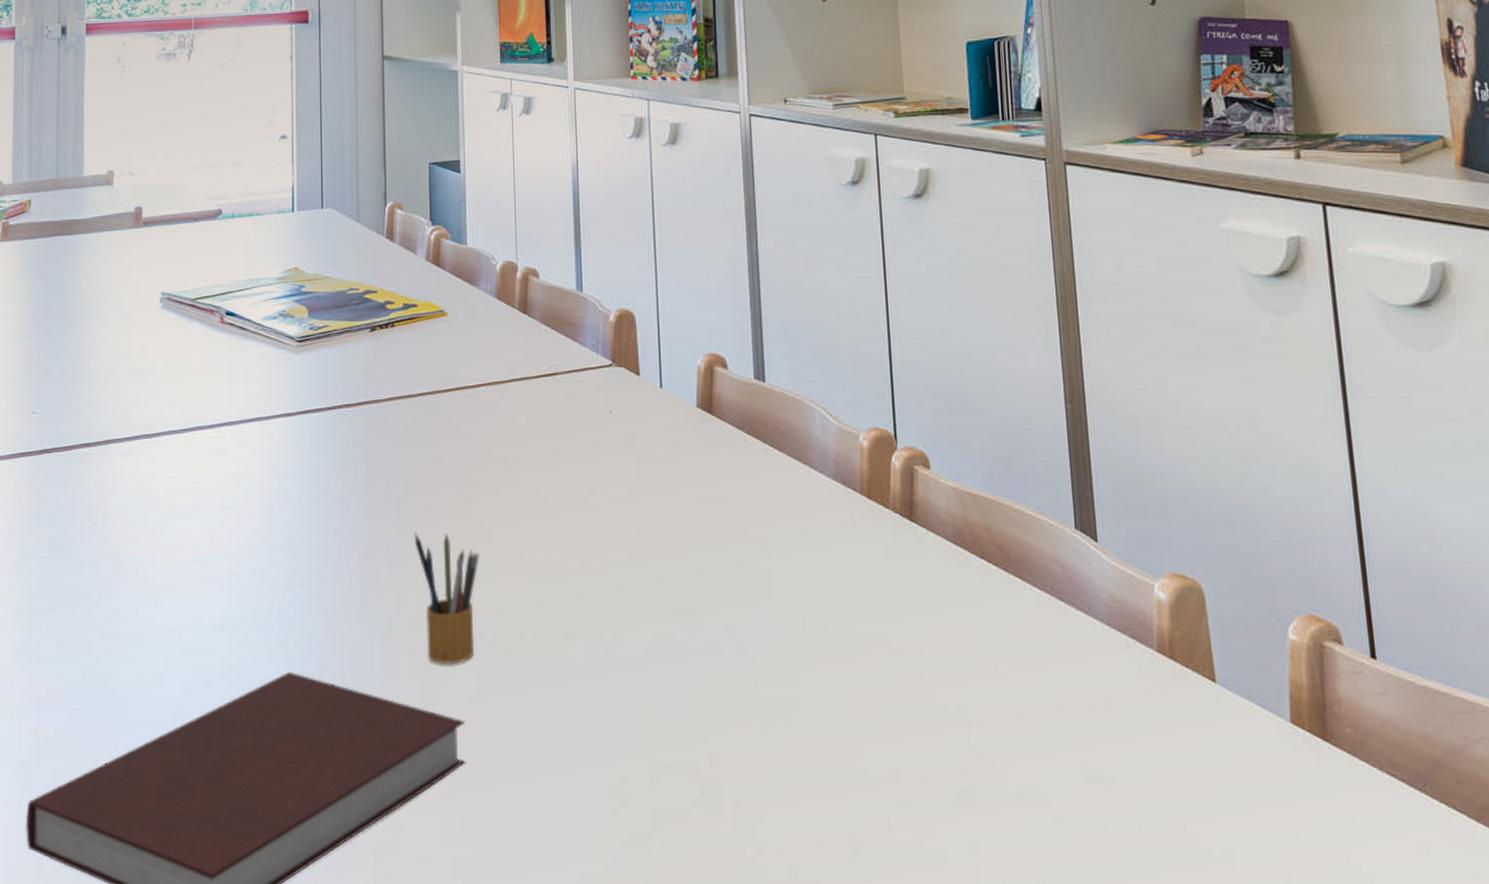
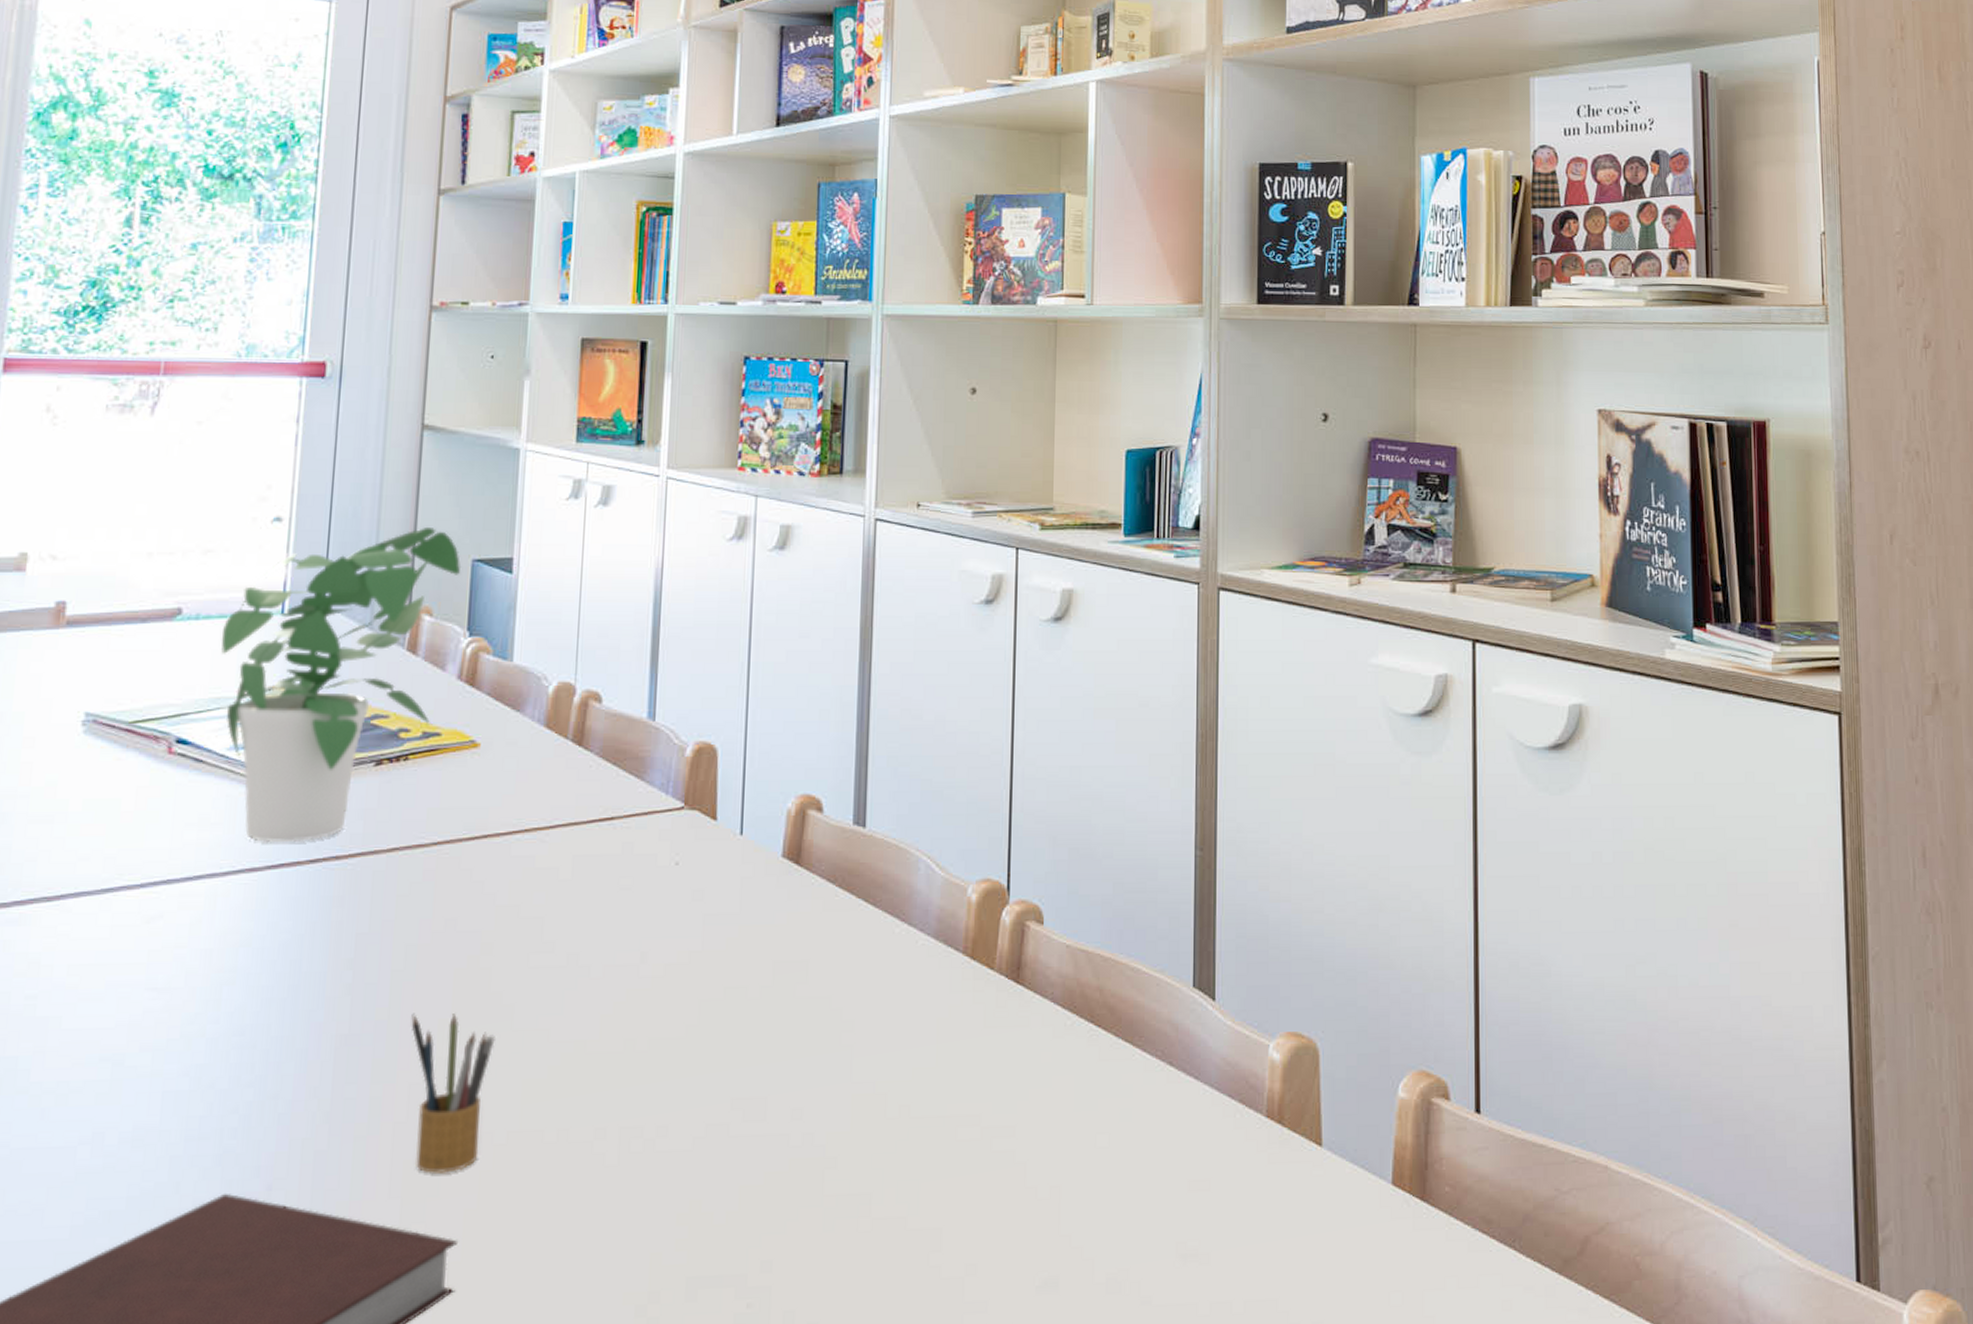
potted plant: none [251,137,421,393] -> present [221,526,462,842]

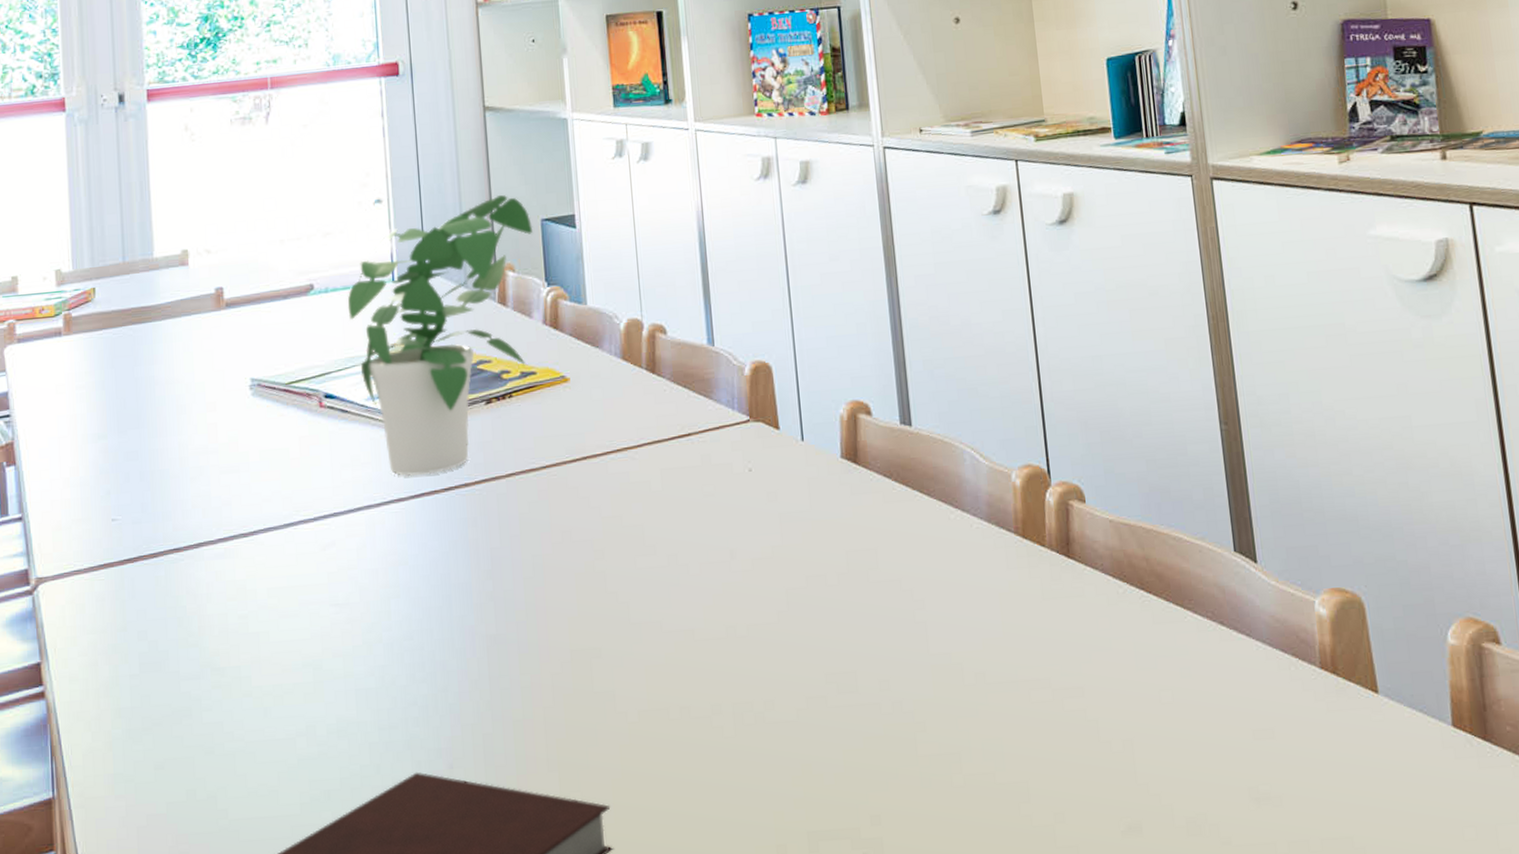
pencil box: present [411,1013,495,1173] -> none [545,612,617,749]

